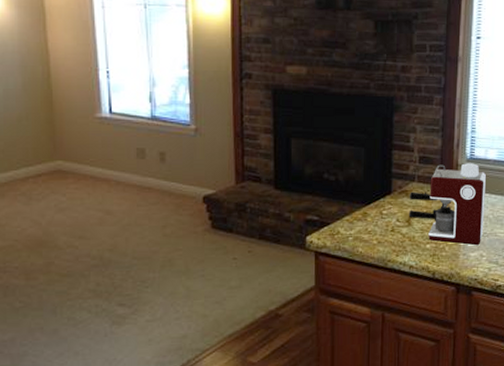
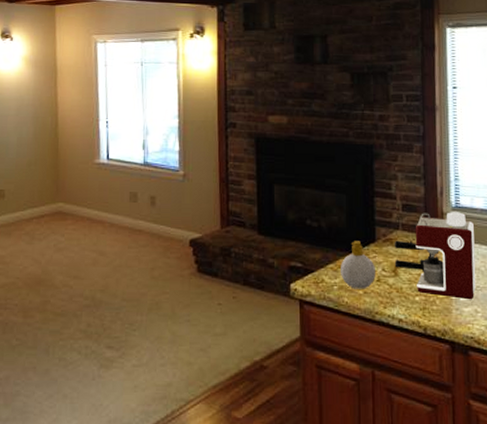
soap bottle: none [356,193,390,240] -> present [341,241,376,289]

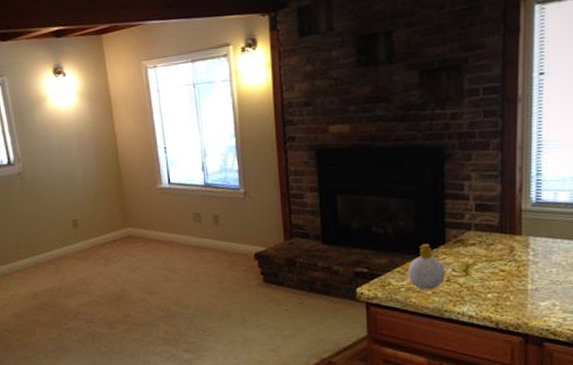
coffee maker: present [394,212,477,300] -> none [465,208,557,295]

